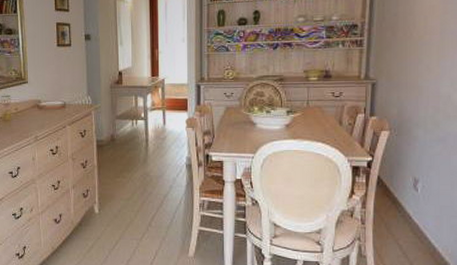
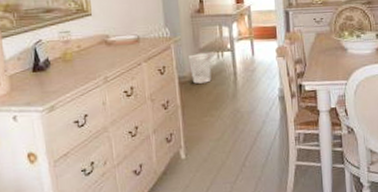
wastebasket: none [107,120,126,147] -> present [189,53,212,84]

